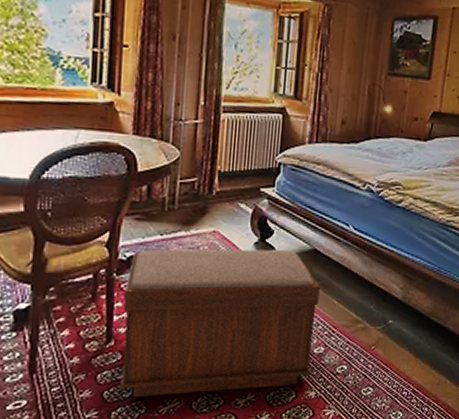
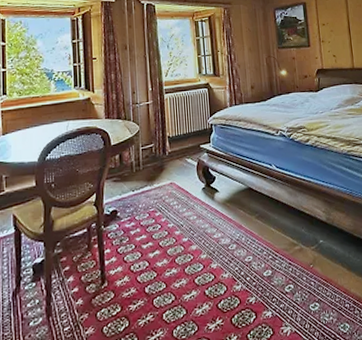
bench: present [120,249,320,398] -> none [111,191,265,331]

